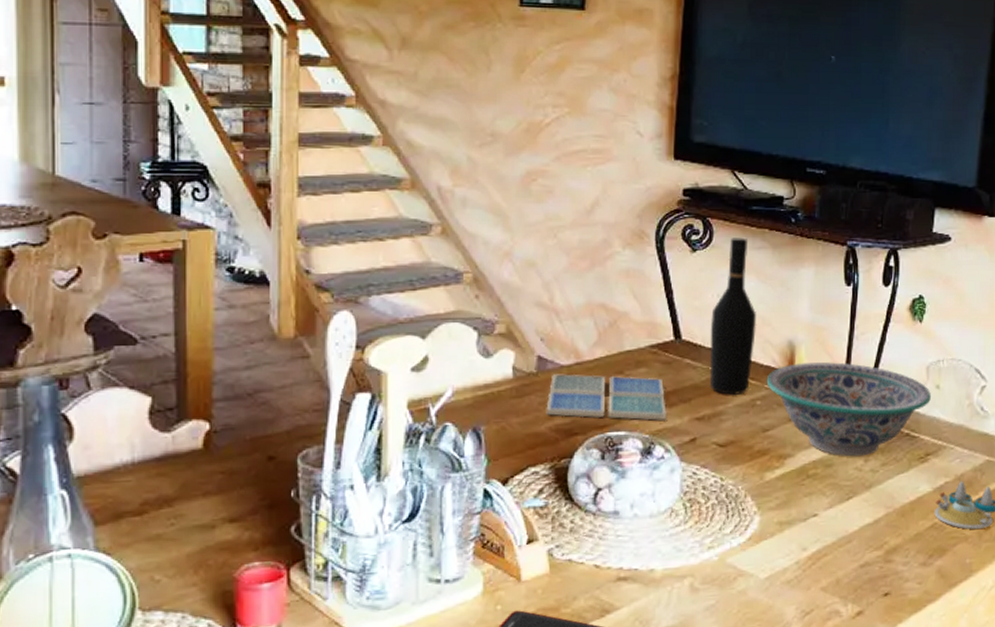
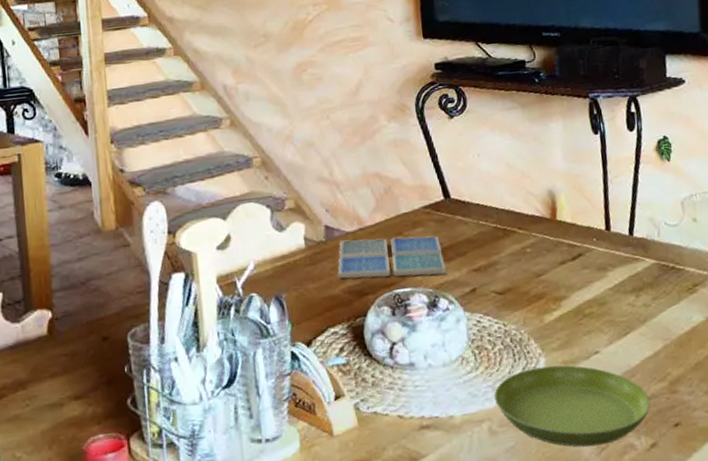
saucer: none [700,525,863,611] -> present [494,365,651,447]
wine bottle: present [709,237,757,395] -> none [474,101,518,246]
decorative bowl: present [766,362,931,457] -> none [533,205,690,294]

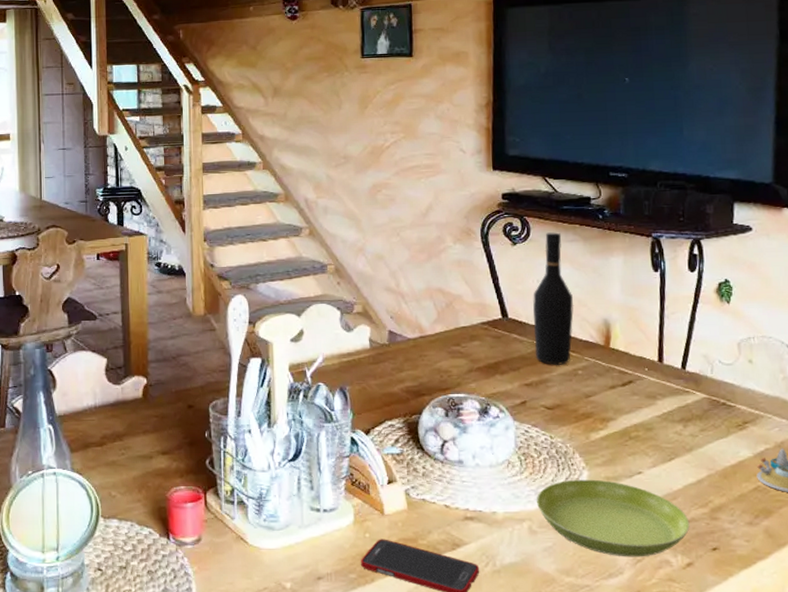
drink coaster: present [337,235,447,279] -> none [397,345,499,385]
wine bottle: none [474,101,518,246] -> present [532,232,574,365]

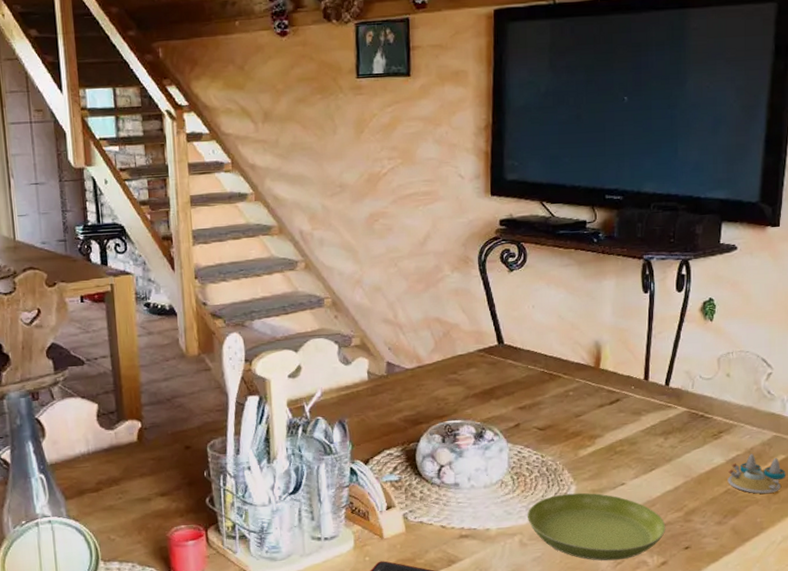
wine bottle: present [532,232,574,365] -> none [527,257,567,388]

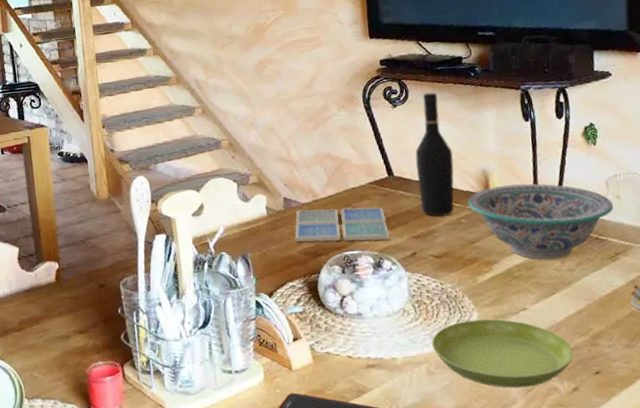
drink coaster: none [395,375,494,411] -> present [294,207,390,243]
wine bottle: none [527,257,567,388] -> present [415,92,455,217]
decorative bowl: none [577,357,722,436] -> present [467,183,613,260]

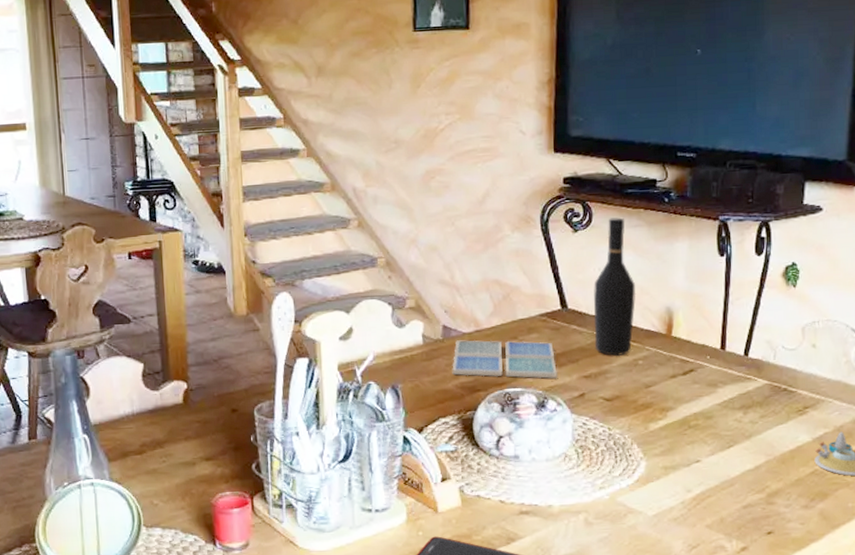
saucer: present [431,319,574,388] -> none [592,469,746,545]
decorative bowl: present [467,183,613,260] -> none [647,325,807,410]

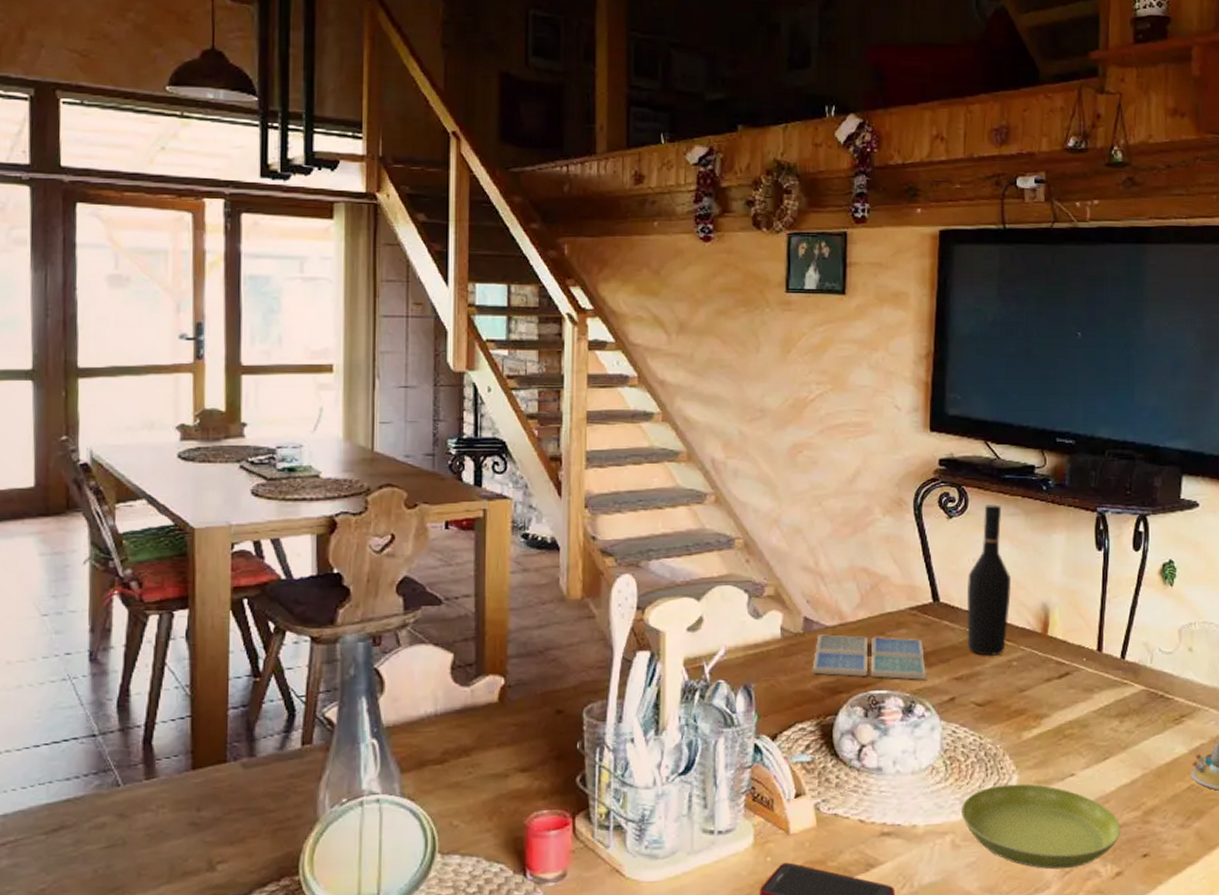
saucer: none [592,469,746,545] -> present [960,784,1121,870]

